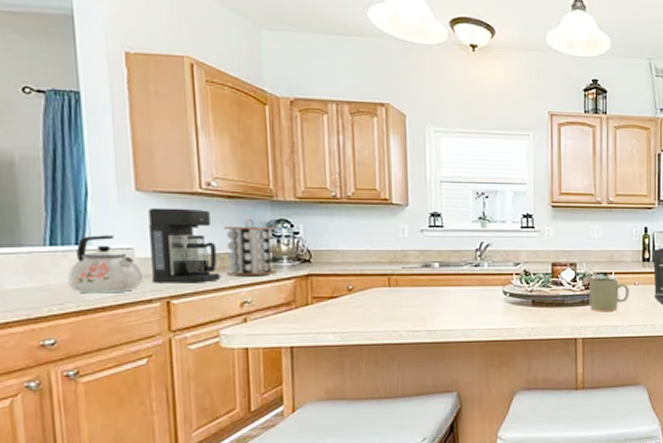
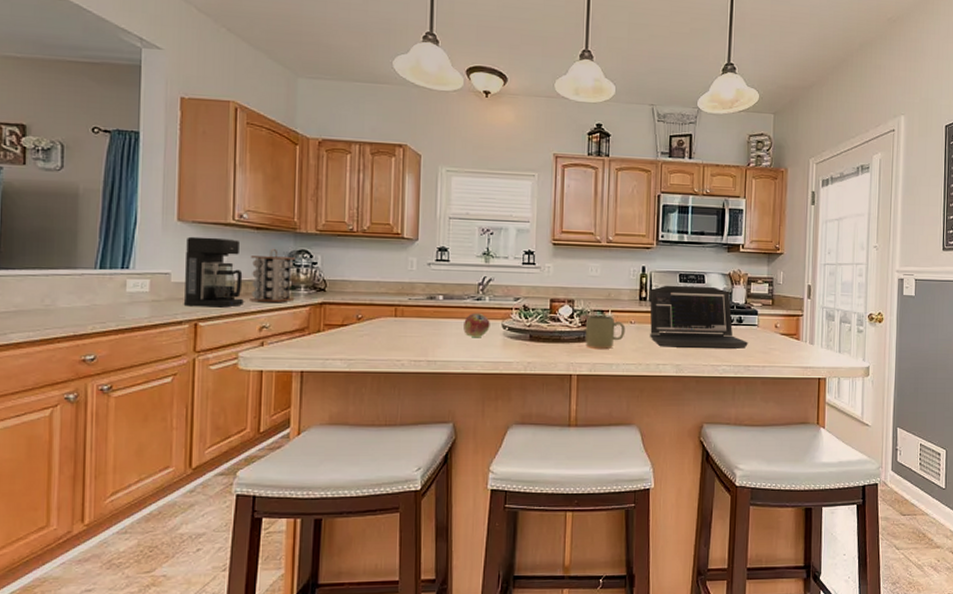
kettle: present [67,235,142,294] -> none [111,260,175,314]
fruit: none [462,279,490,306] -> present [464,312,490,338]

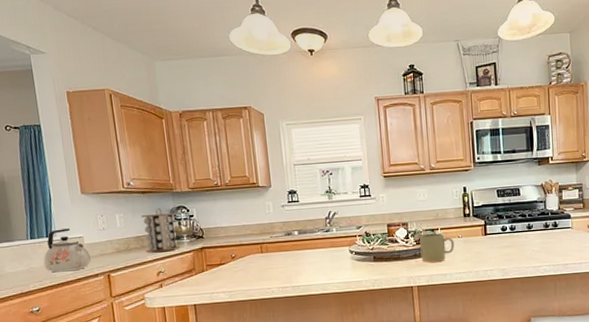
kettle: none [111,260,175,314] -> present [43,228,91,273]
coffee maker: present [183,236,244,308] -> none [90,204,142,262]
fruit: present [464,312,490,338] -> none [317,242,340,264]
laptop: present [650,285,748,349] -> none [472,197,564,255]

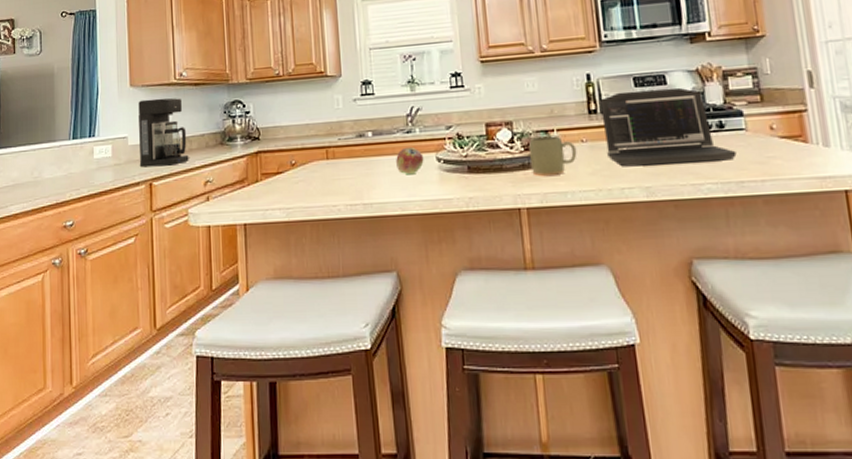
kettle: present [43,228,91,273] -> none [83,127,133,180]
coffee maker: none [90,204,142,262] -> present [138,98,189,168]
spice rack: present [142,207,180,253] -> none [192,102,232,158]
fruit: none [317,242,340,264] -> present [396,146,424,175]
laptop: none [472,197,564,255] -> present [600,87,737,167]

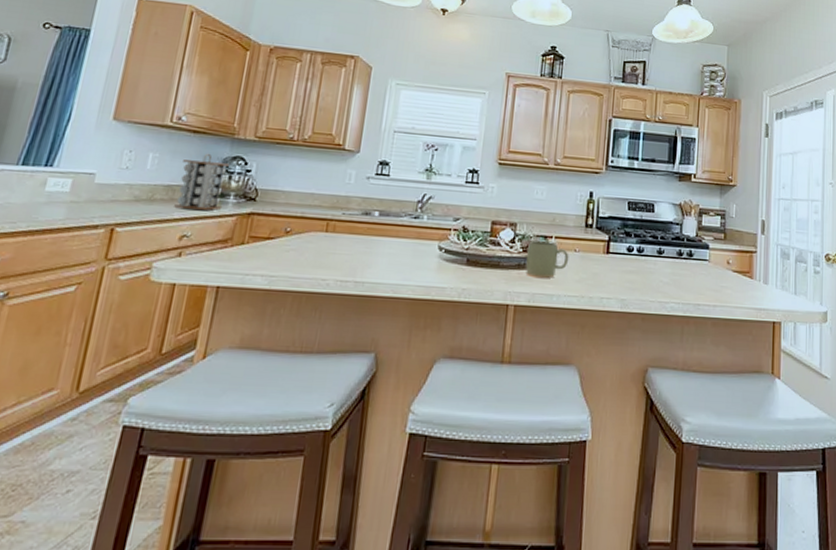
coffee maker: present [138,98,189,168] -> none [102,136,174,213]
spice rack: none [192,102,232,158] -> present [174,153,229,211]
fruit: present [396,146,424,175] -> none [397,231,426,260]
laptop: present [600,87,737,167] -> none [594,212,698,285]

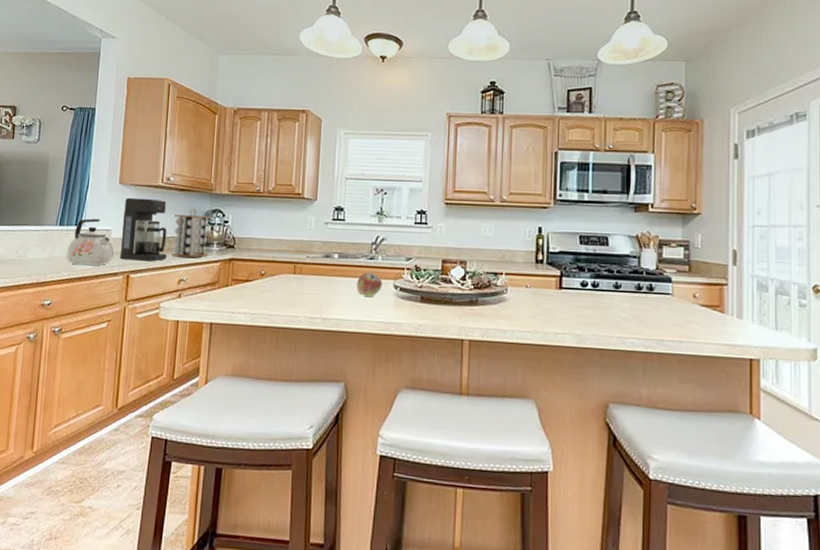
kettle: none [26,158,96,216] -> present [66,218,114,266]
coffee maker: none [102,136,174,213] -> present [119,197,167,261]
fruit: none [397,231,426,260] -> present [357,272,382,298]
mug: present [525,241,569,278] -> none [477,278,521,314]

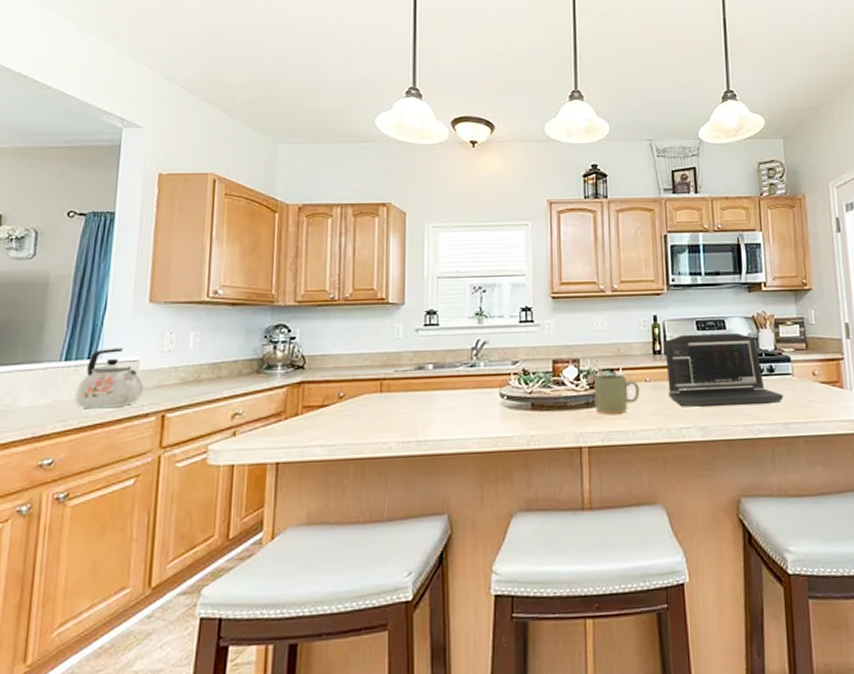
coffee maker: present [119,197,167,261] -> none [150,317,216,397]
spice rack: present [172,208,210,259] -> none [222,324,272,387]
fruit: present [357,272,382,298] -> none [457,381,486,411]
mug: none [477,278,521,314] -> present [593,374,640,414]
laptop: none [547,247,661,320] -> present [664,332,784,407]

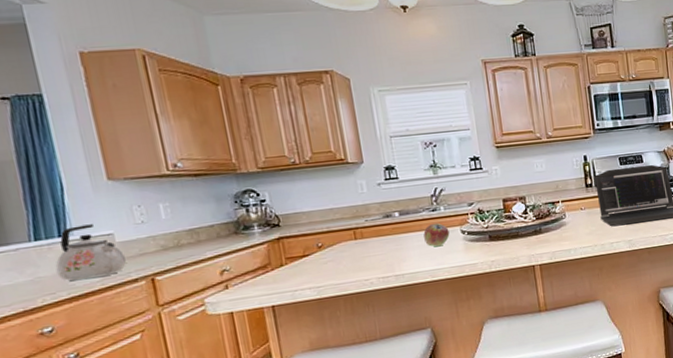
fruit: none [457,381,486,411] -> present [423,222,450,247]
mug: present [593,374,640,414] -> none [539,206,578,239]

